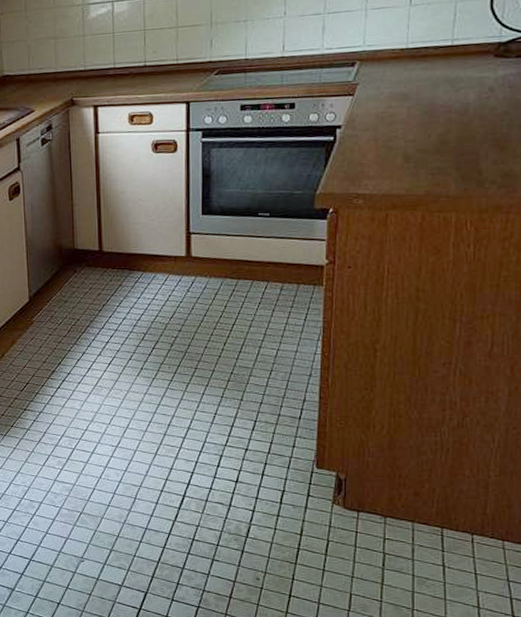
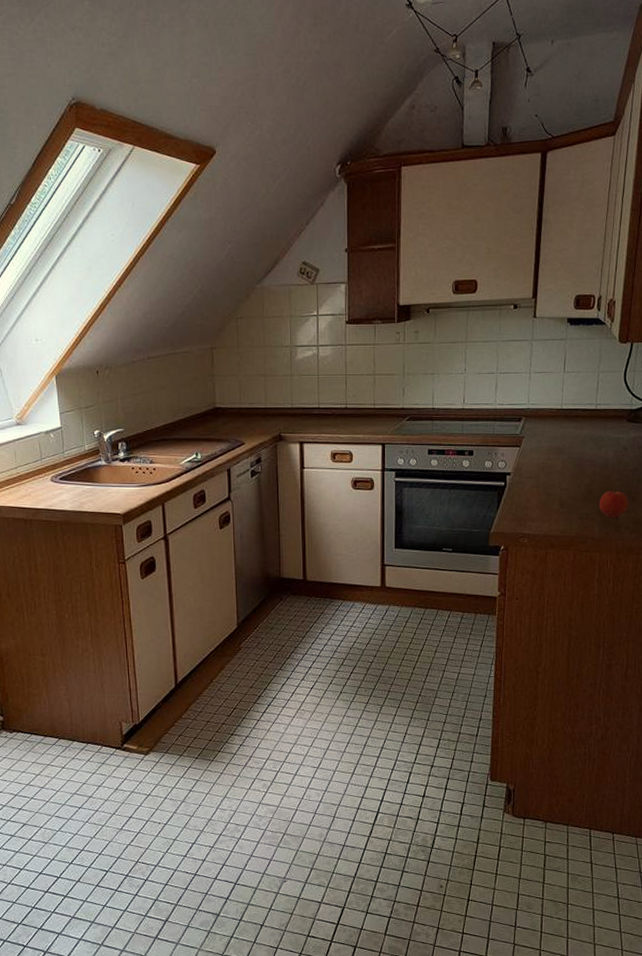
apple: none [456,138,496,172] -> present [600,489,629,518]

